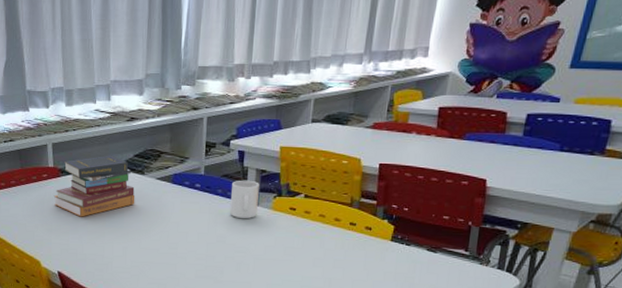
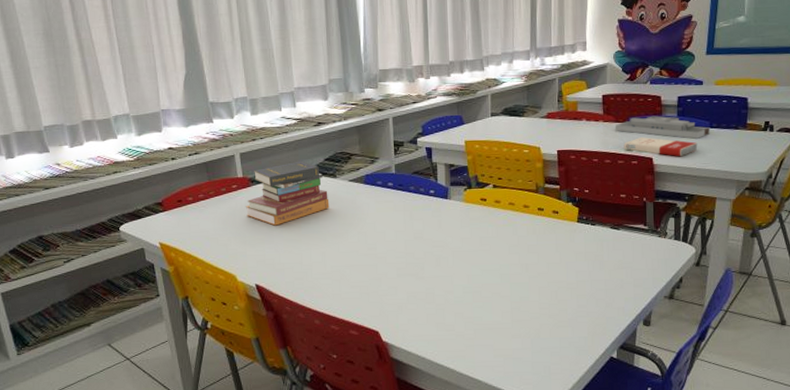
cup: present [229,180,259,219] -> none [422,175,450,214]
desk organizer: none [447,133,560,162] -> present [614,115,711,139]
book: none [454,156,542,181] -> present [623,137,698,157]

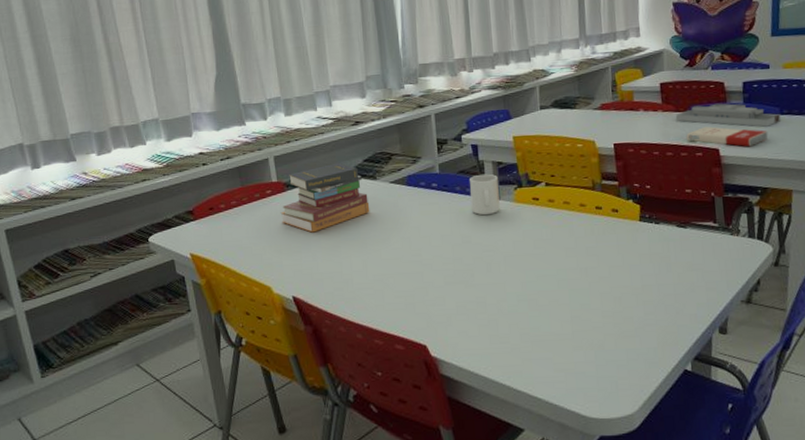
cup: none [422,175,450,214] -> present [469,174,500,216]

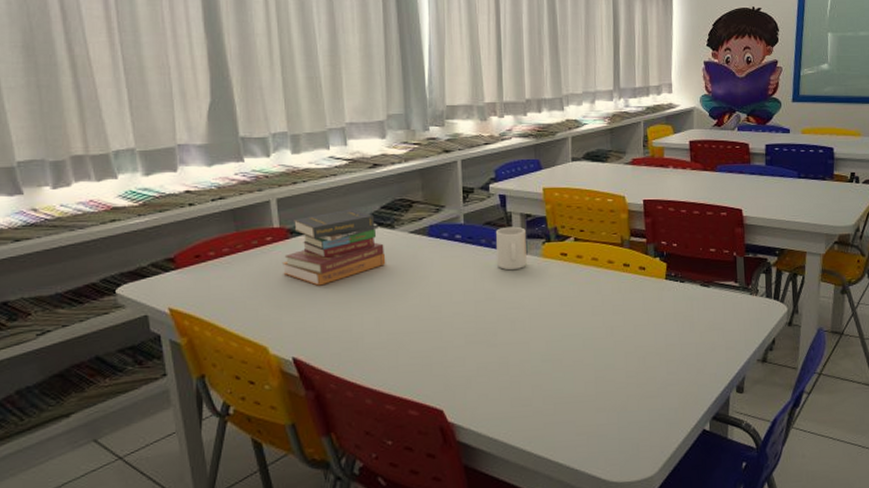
desk organizer: present [675,103,781,127] -> none [702,164,799,190]
book: present [686,126,768,147] -> none [712,187,787,209]

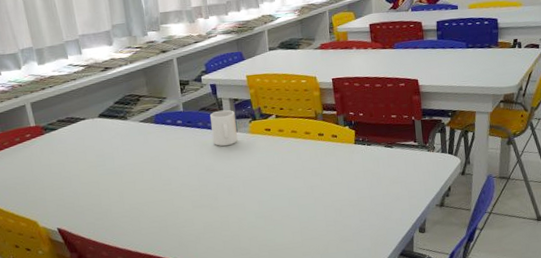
books: present [281,208,386,286] -> none [40,106,123,171]

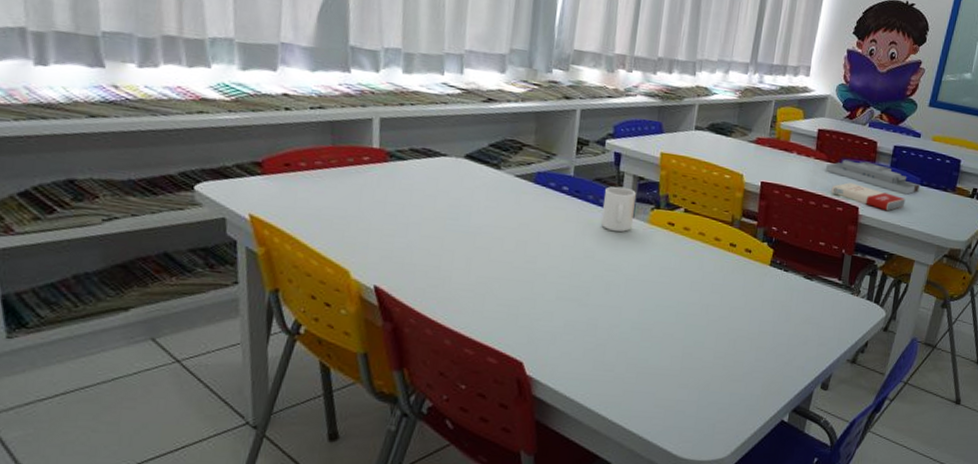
desk organizer: none [382,40,467,60] -> present [825,159,921,195]
book: none [391,60,457,77] -> present [831,182,906,211]

